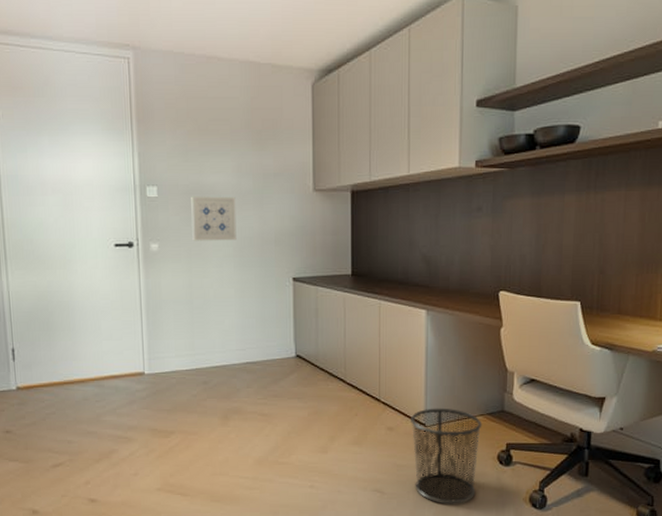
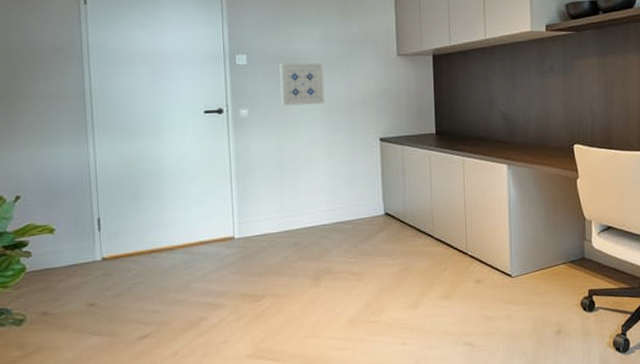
waste bin: present [411,408,482,504] -> none [497,258,565,353]

